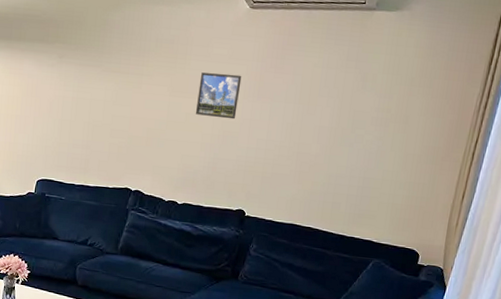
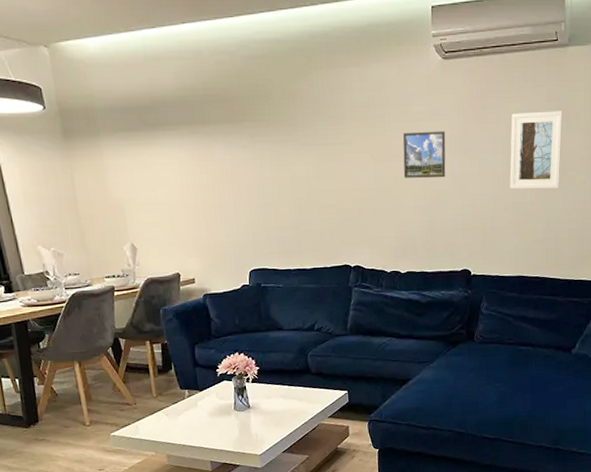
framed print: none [296,67,360,146] -> present [510,111,563,190]

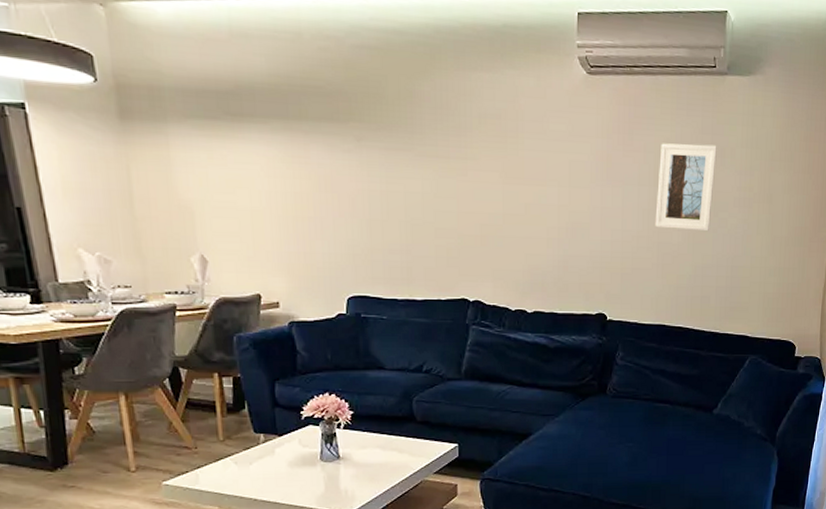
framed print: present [402,131,446,179] -> none [536,153,586,208]

